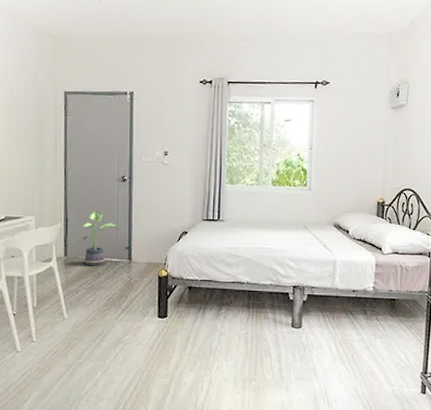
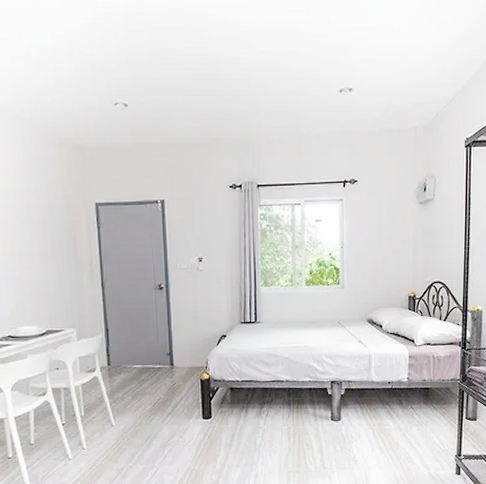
potted plant: present [78,211,119,266] -> none [120,320,159,374]

